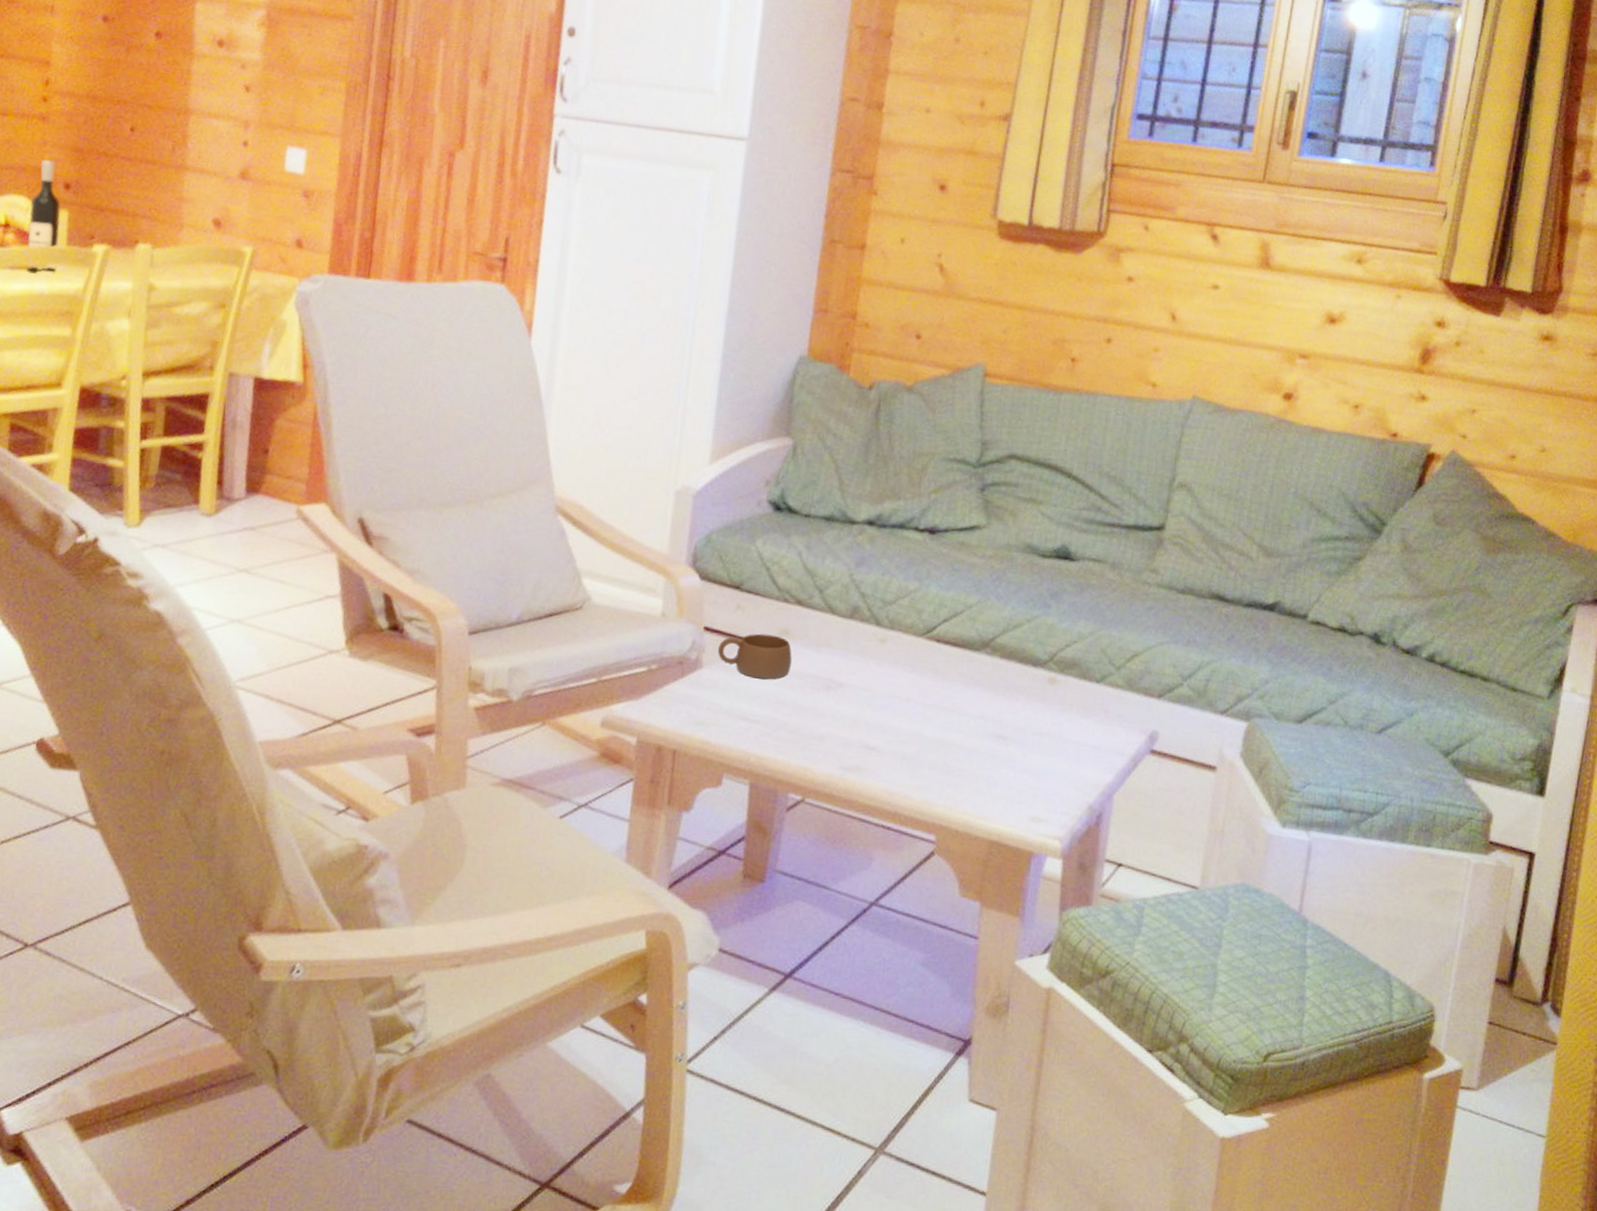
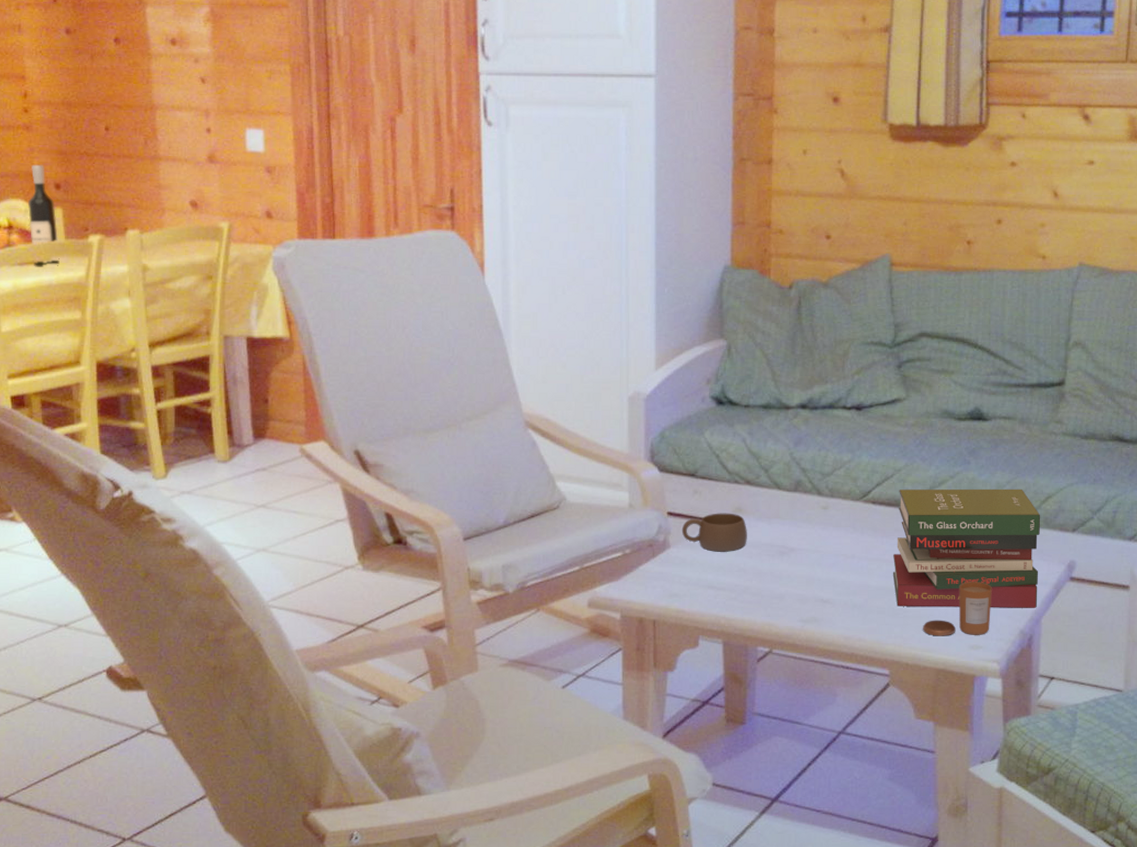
books: none [951,629,1124,782] -> present [893,488,1041,608]
candle: none [979,742,1062,806] -> present [923,582,992,636]

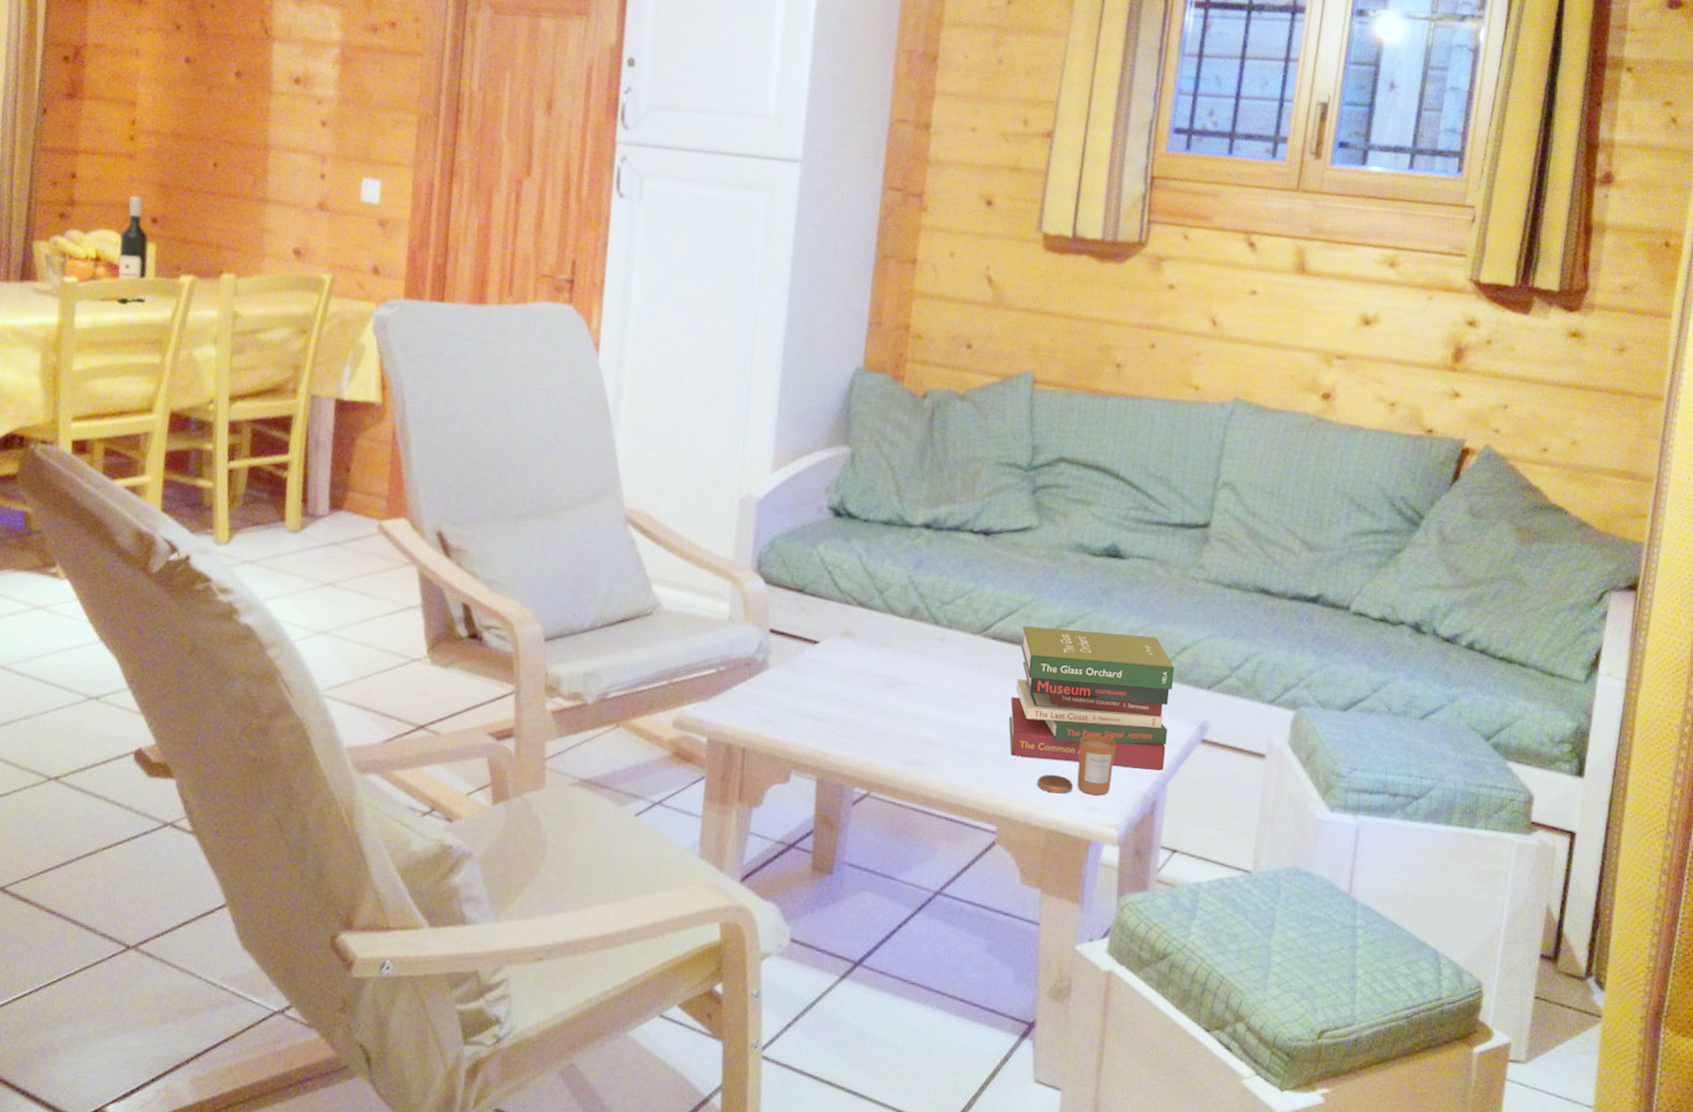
cup: present [681,513,747,552] -> none [783,634,855,679]

